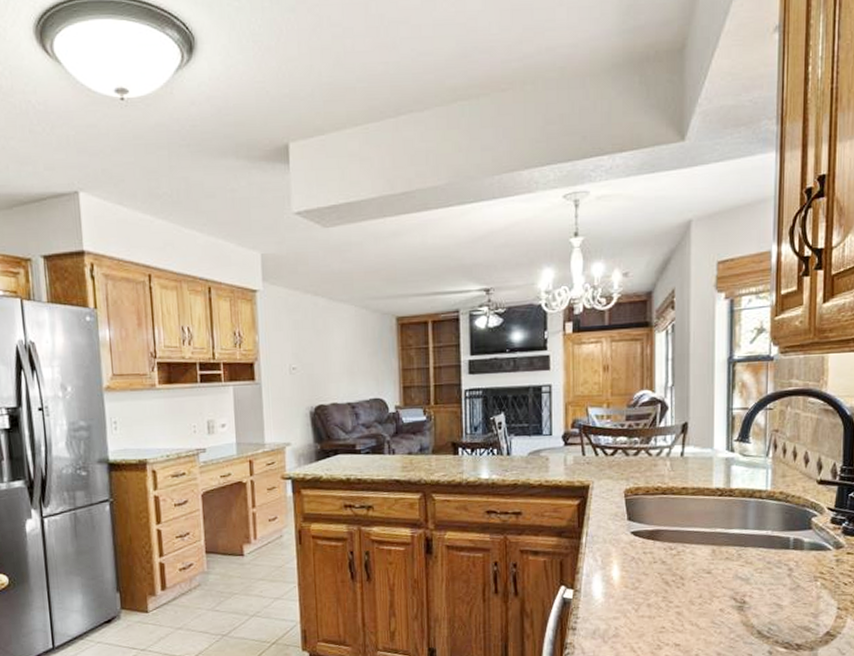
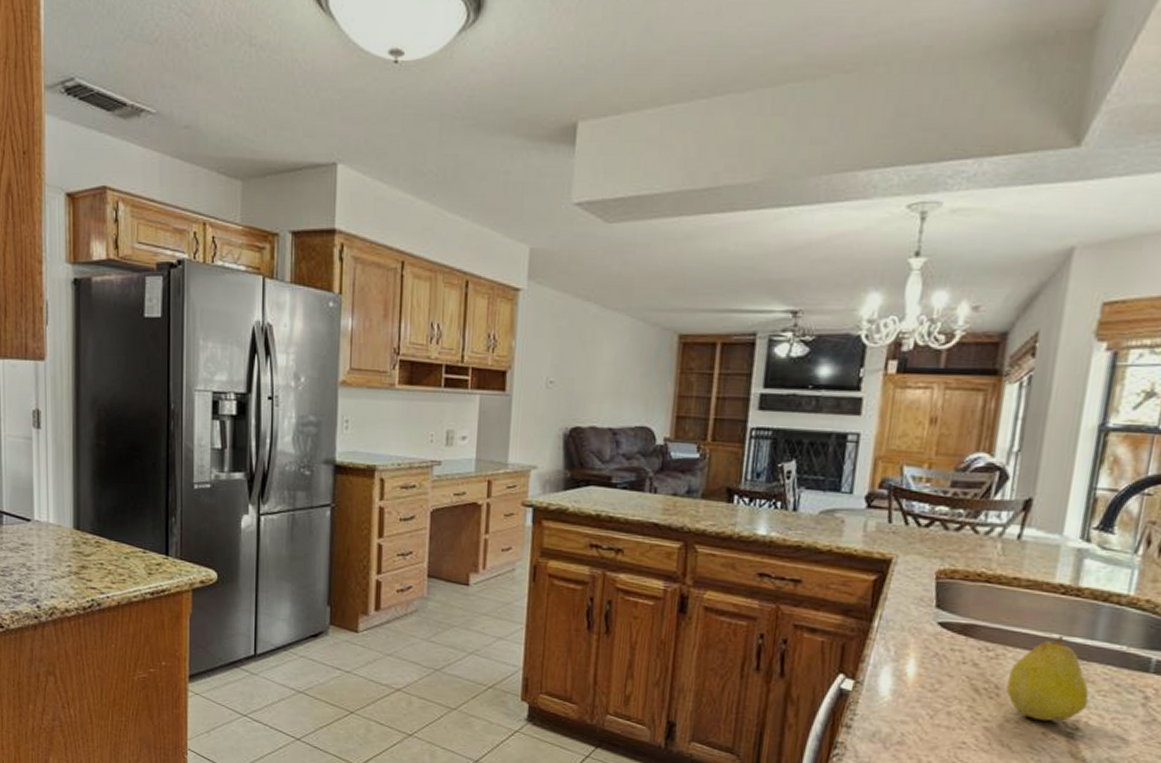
fruit: none [689,528,749,600] -> present [1006,635,1089,721]

